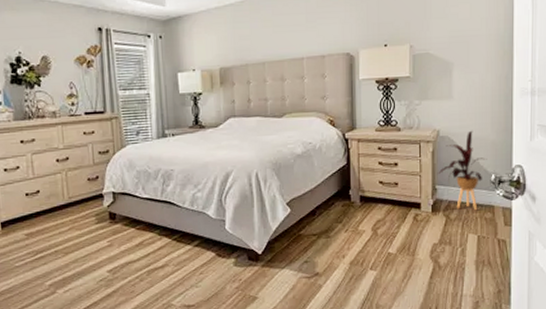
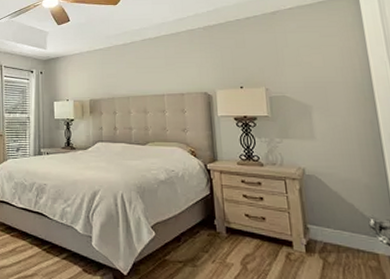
house plant: present [438,130,487,210] -> none [308,171,363,255]

